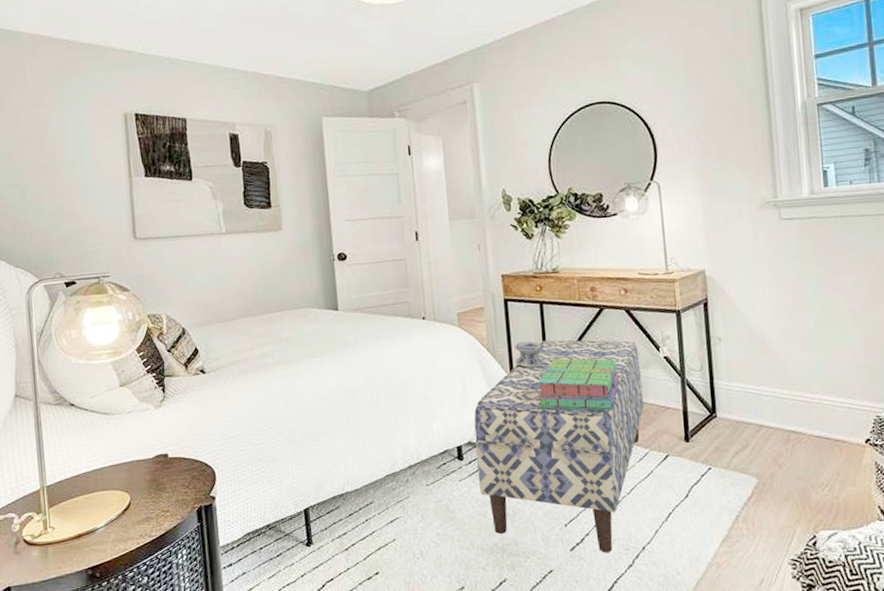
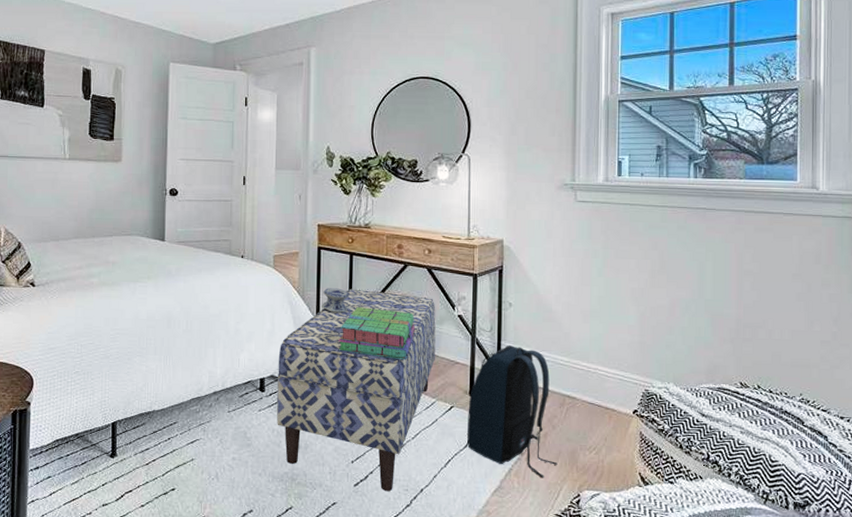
backpack: none [685,383,788,522] -> present [467,345,558,478]

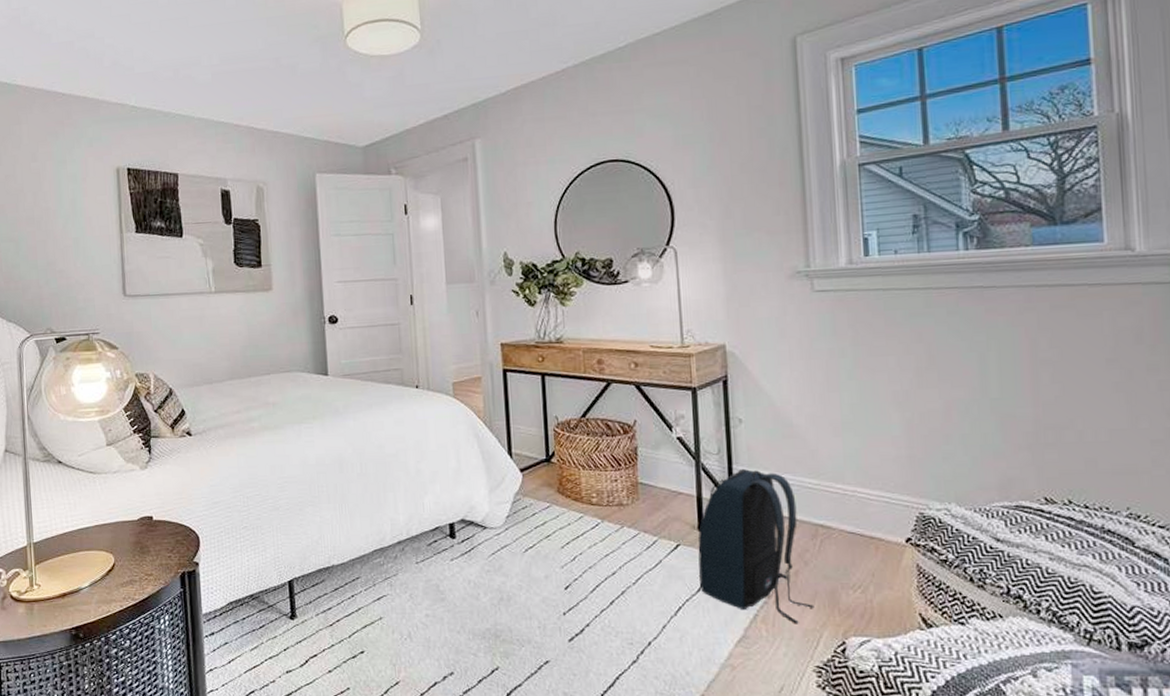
bench: present [277,288,436,492] -> none [468,414,653,647]
decorative box: present [322,288,351,313] -> none [513,415,546,443]
stack of books: present [338,307,416,361] -> none [536,435,627,494]

